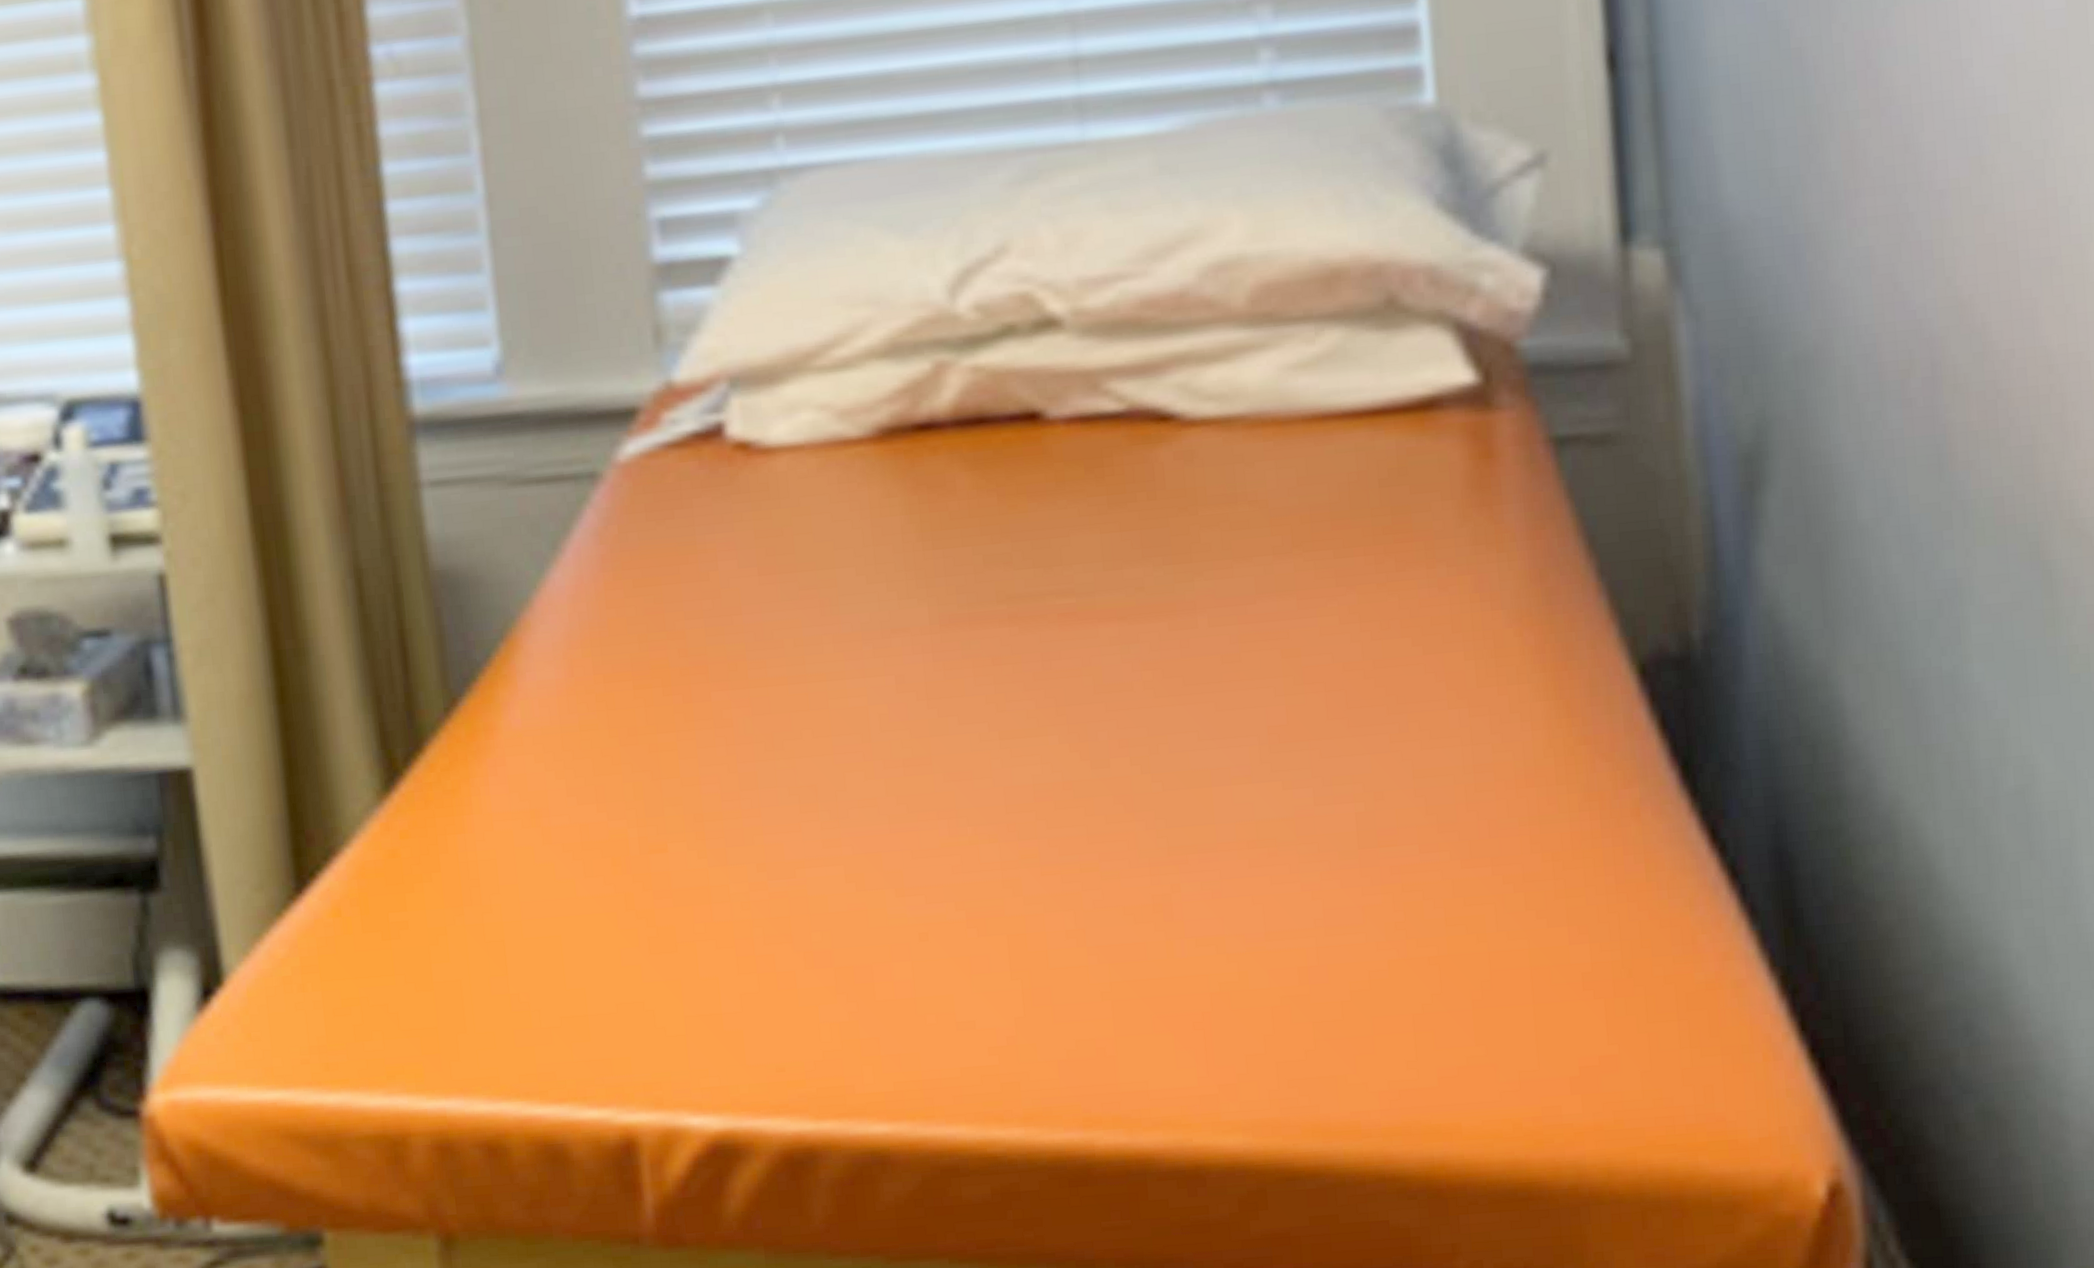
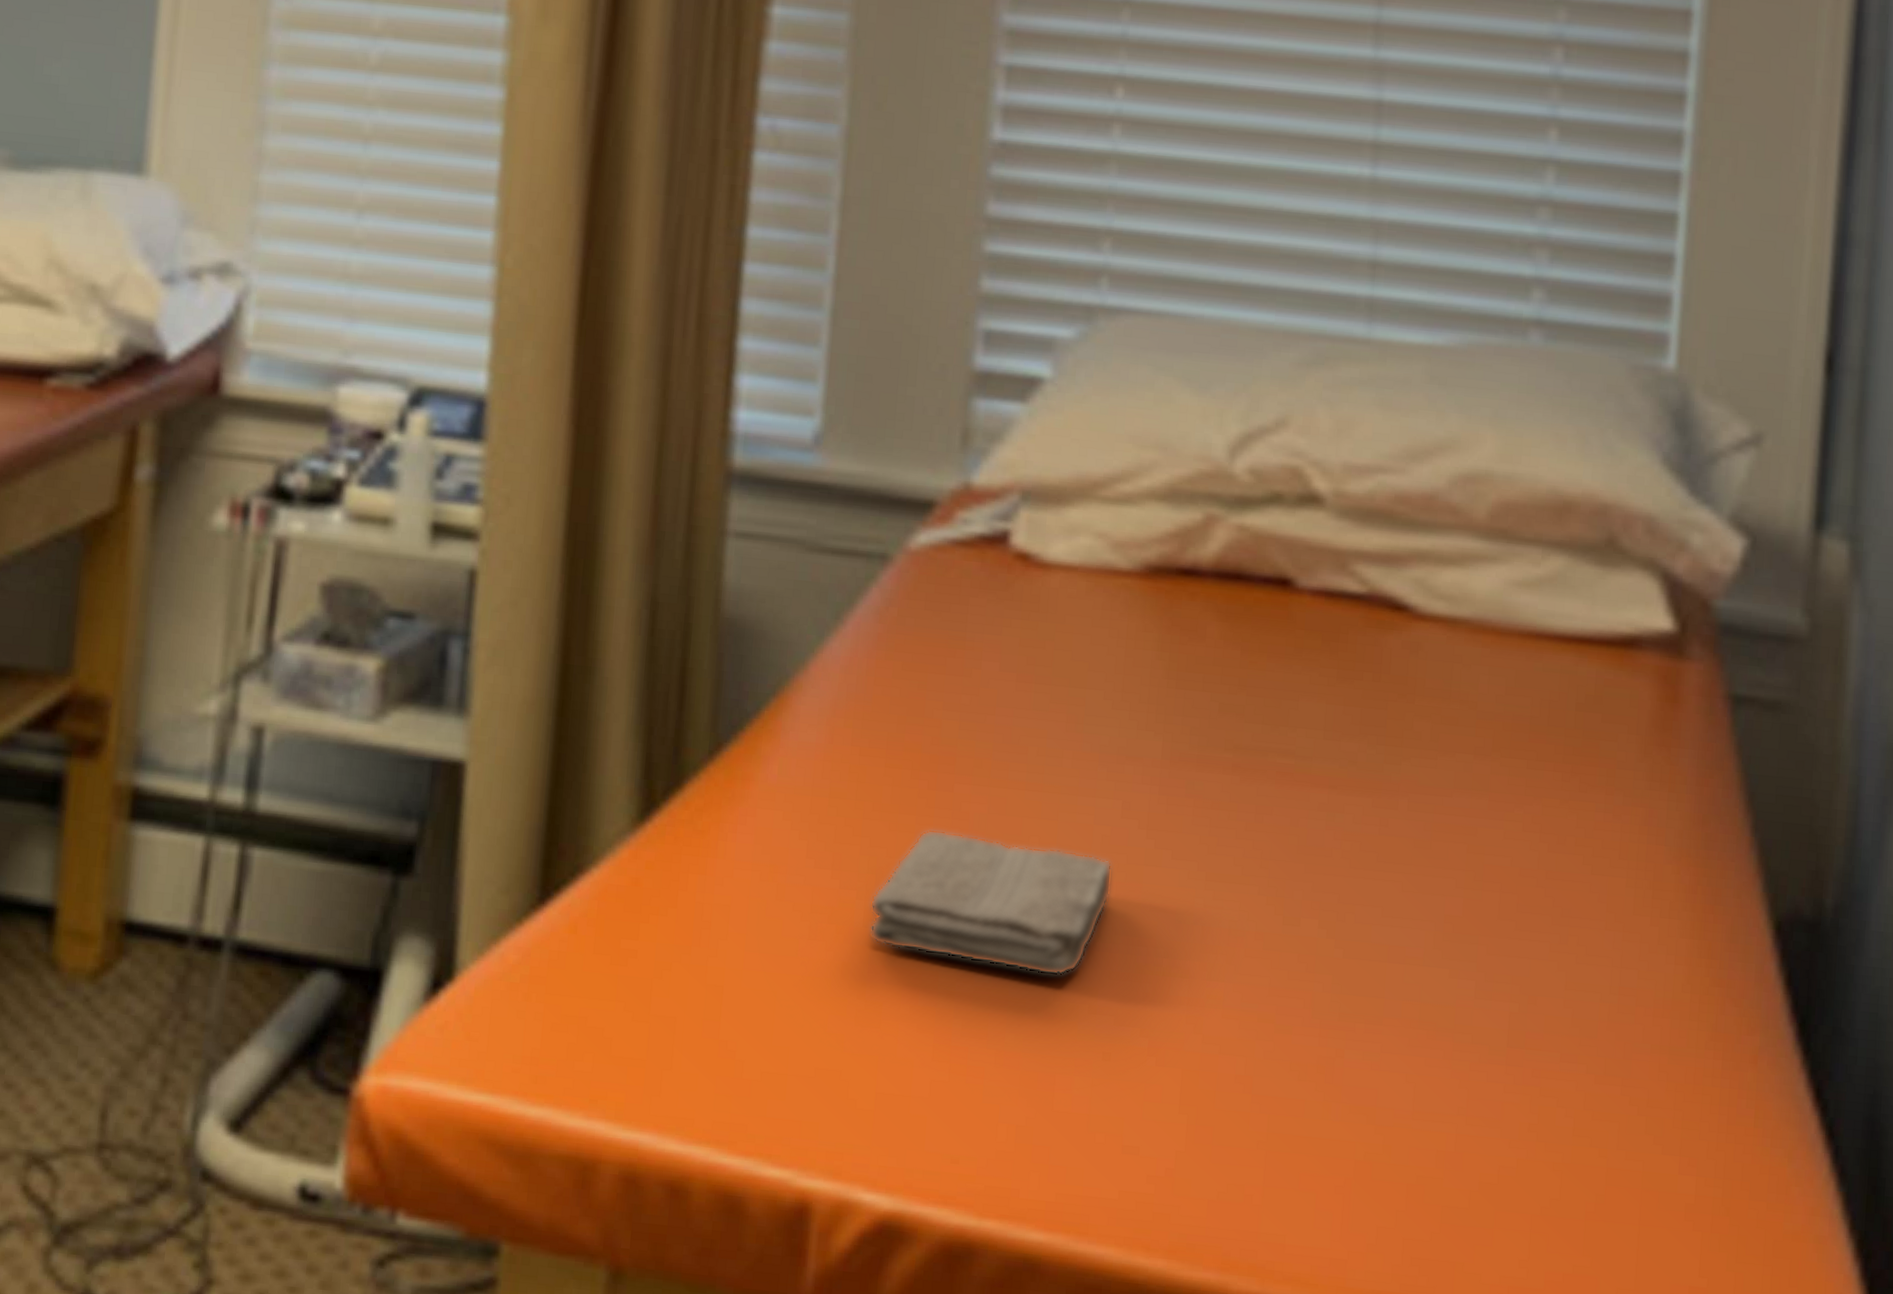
washcloth: none [643,736,900,870] -> present [868,829,1113,977]

